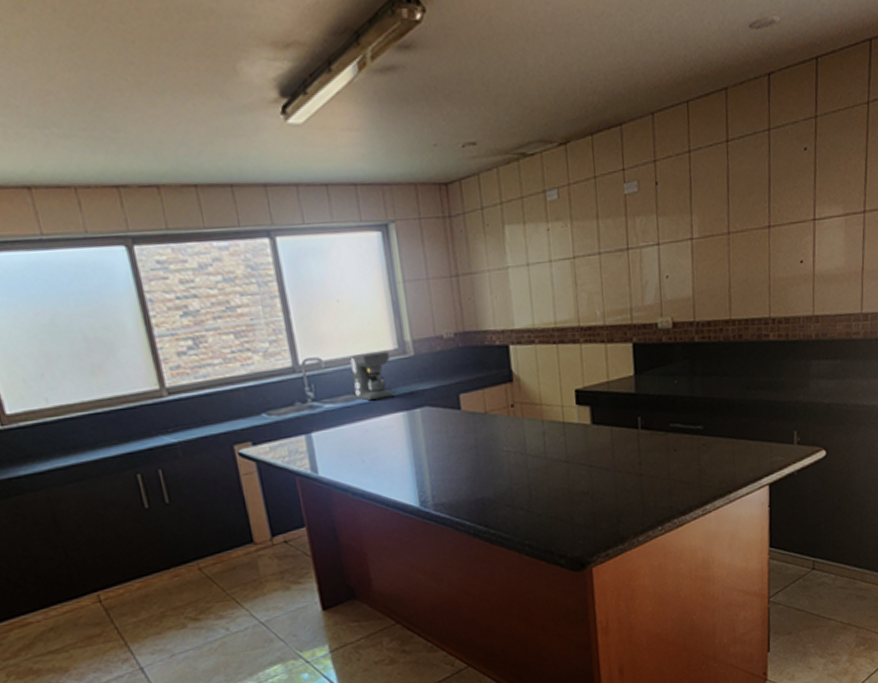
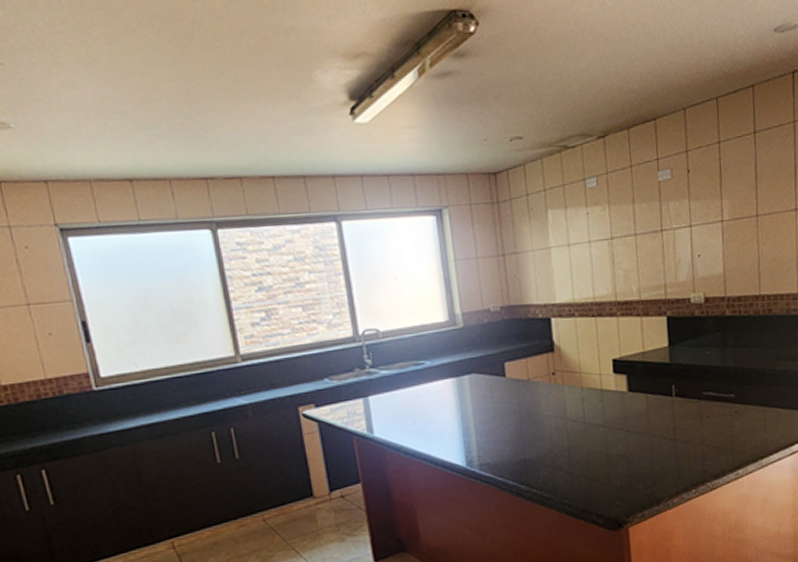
coffee maker: present [350,352,395,400] -> none [405,323,446,367]

